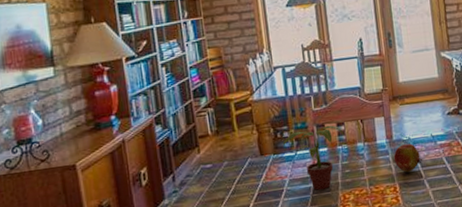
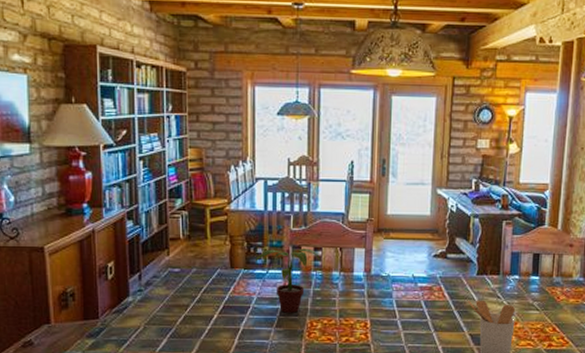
fruit: present [393,143,423,173] -> none [369,281,400,310]

